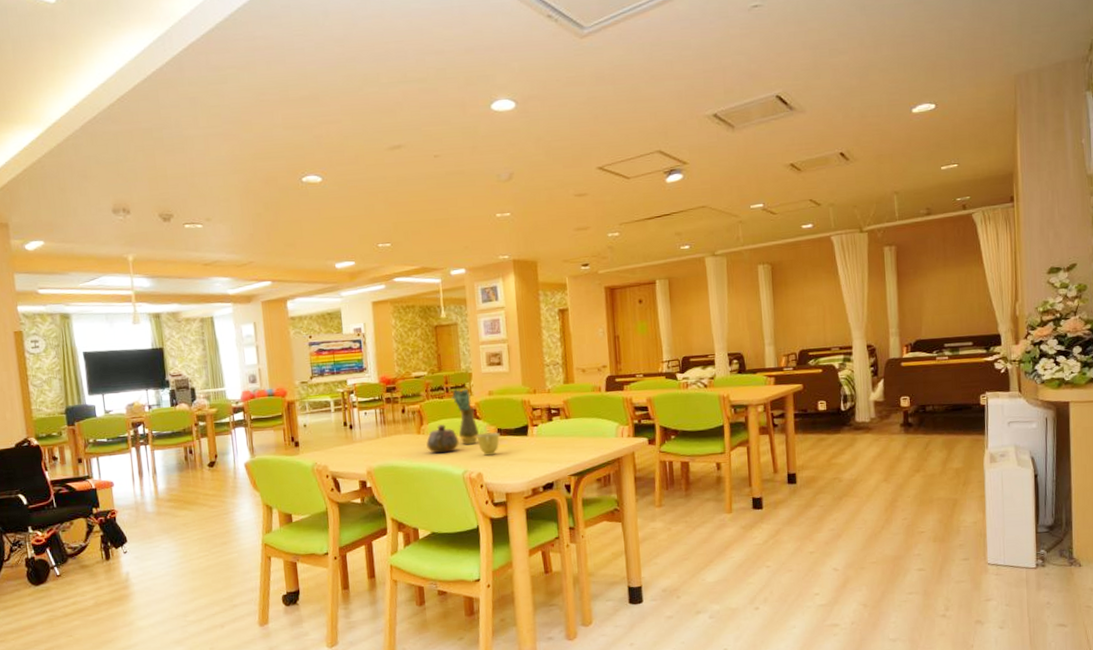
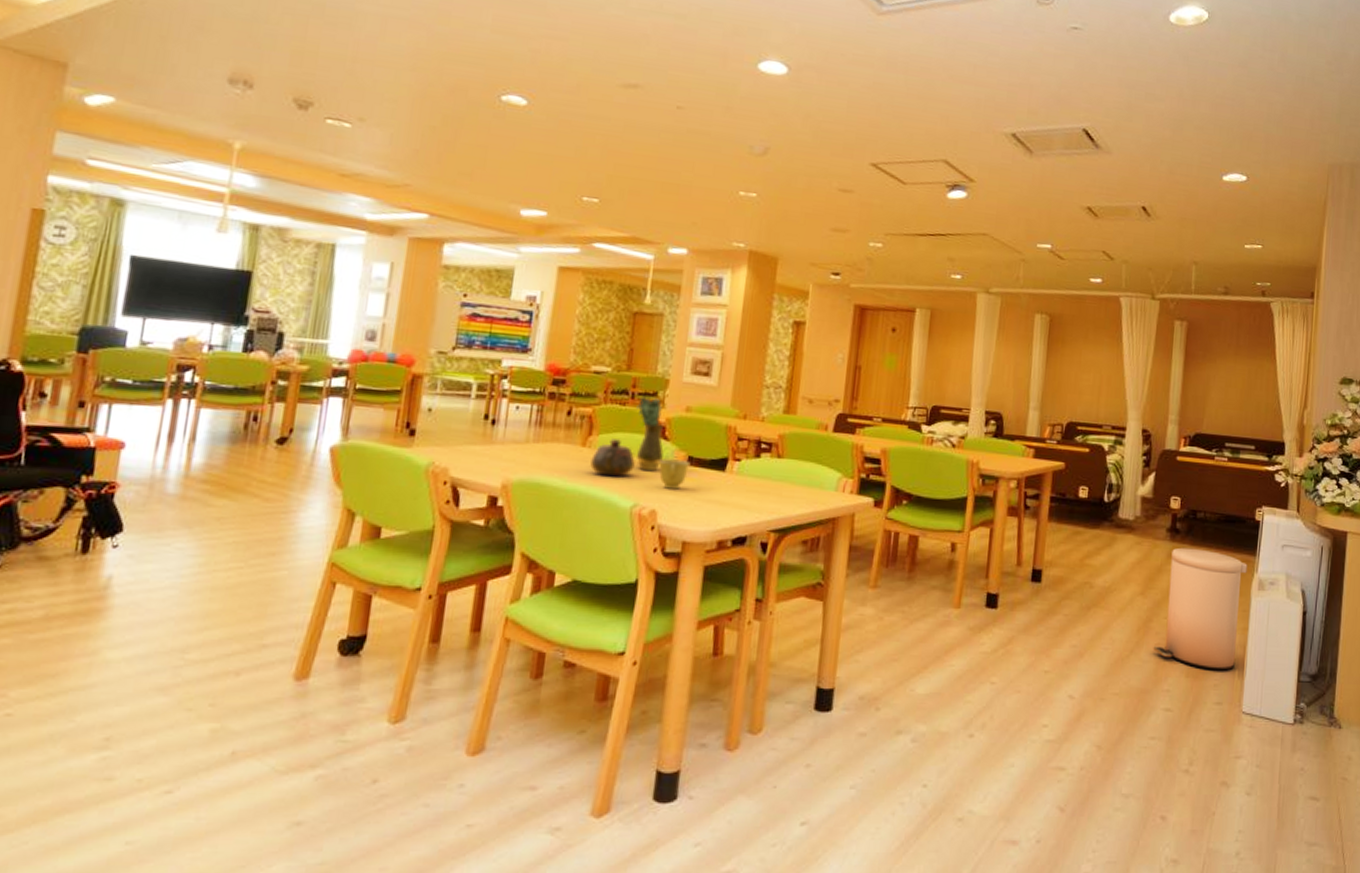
pedal bin: none [901,436,978,535] -> present [1153,547,1248,672]

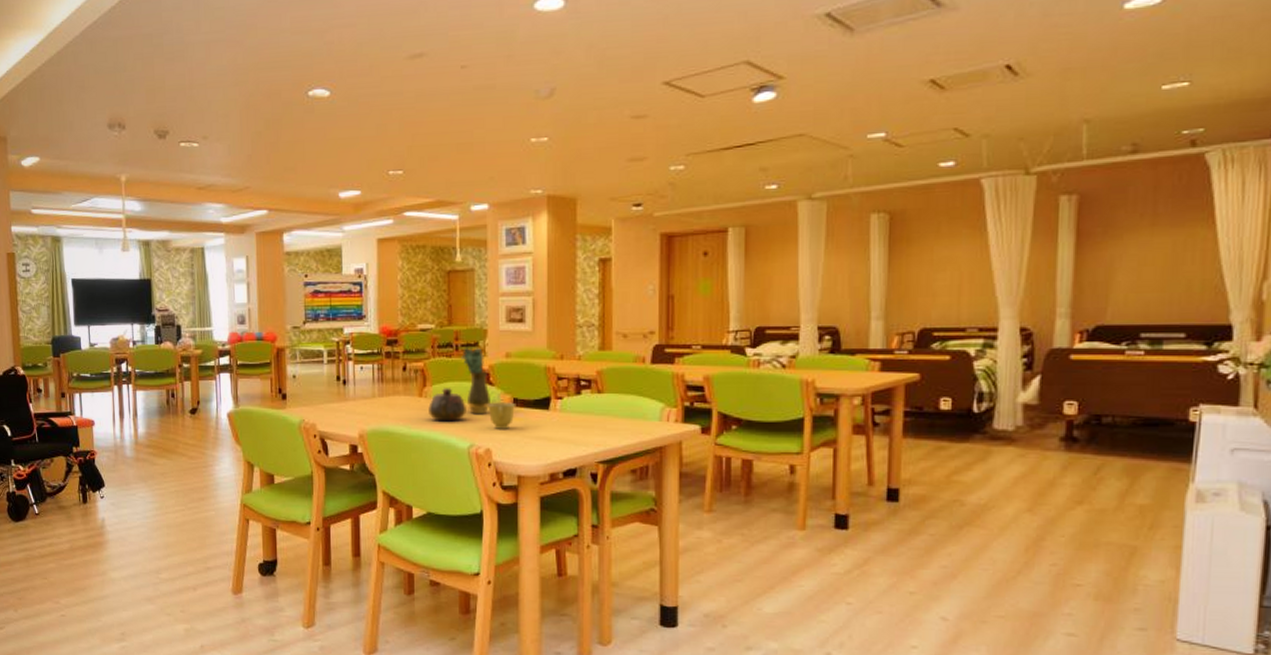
pedal bin: present [1153,547,1248,672] -> none [1047,458,1179,595]

